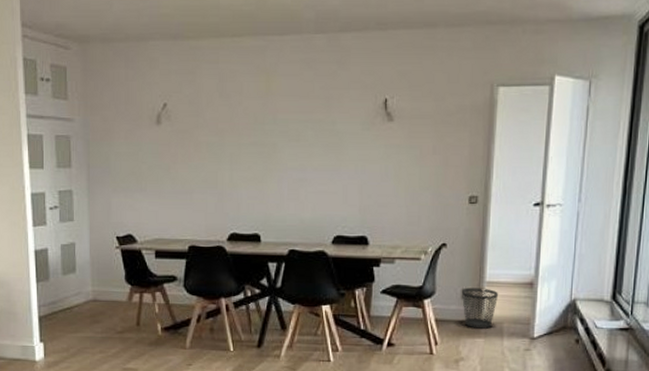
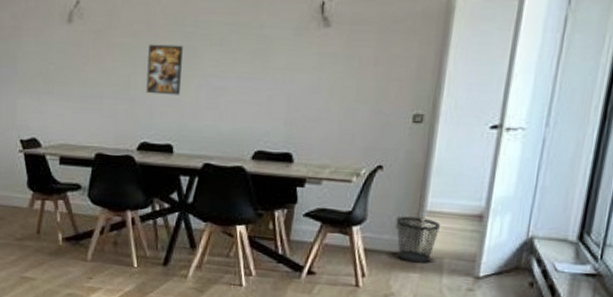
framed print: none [232,142,265,188] -> present [146,44,183,95]

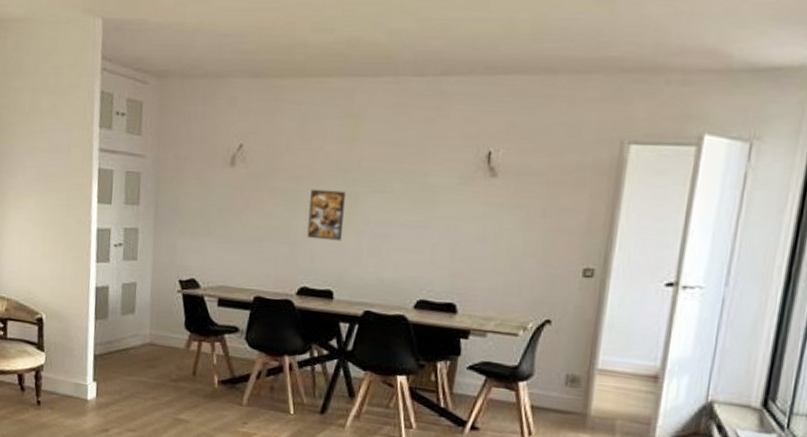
wastebasket: present [397,216,441,263] -> none [566,373,613,424]

